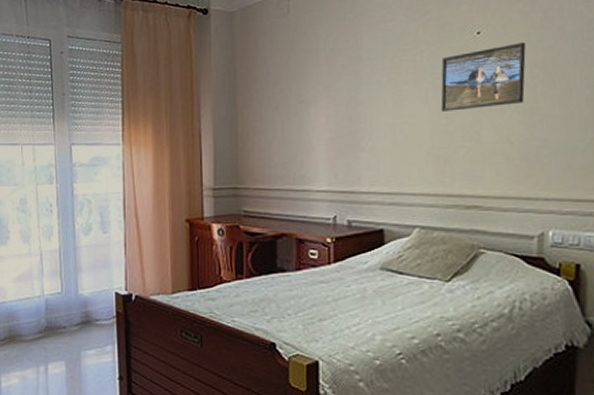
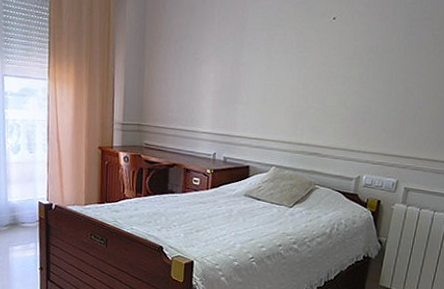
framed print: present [440,43,526,112] -> none [300,30,366,79]

